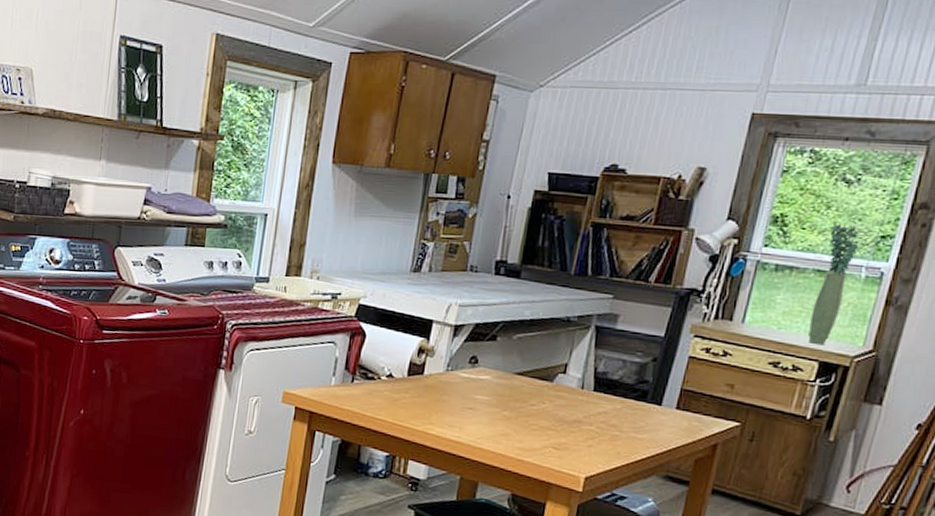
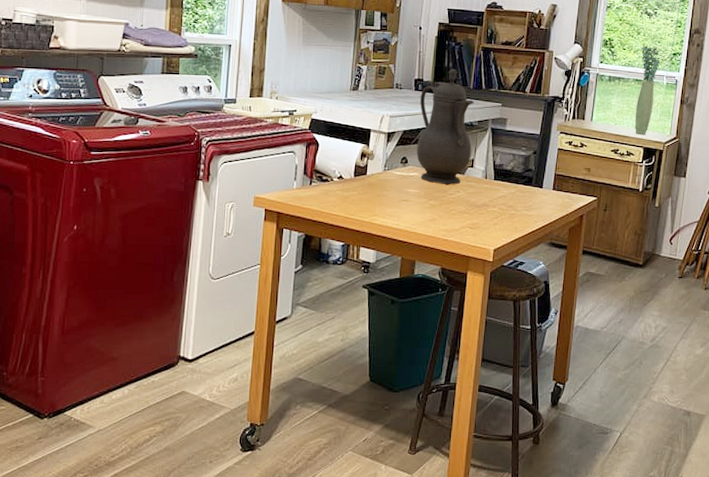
coffeepot: none [490,248,575,394] -> present [416,68,474,185]

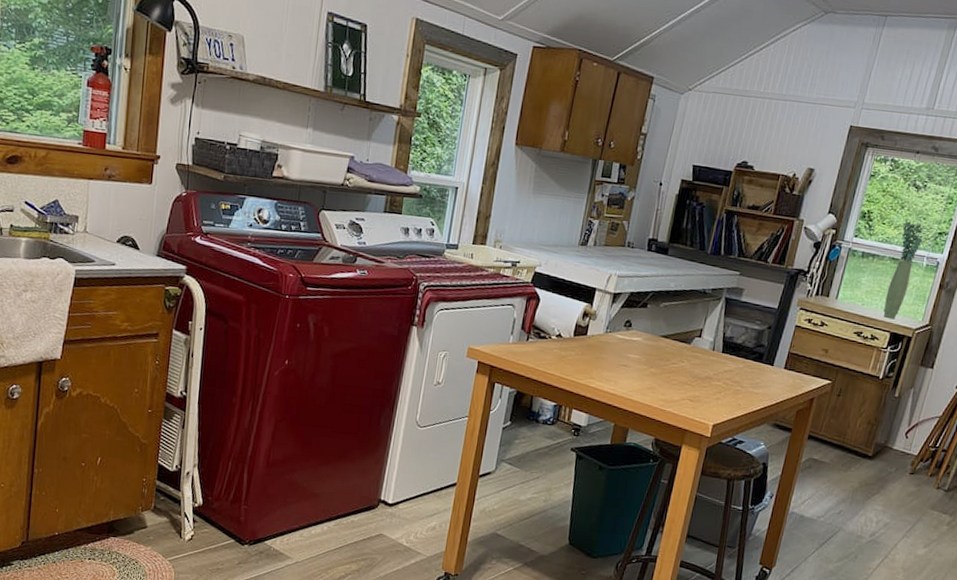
coffeepot: present [416,68,474,185] -> none [642,230,710,354]

